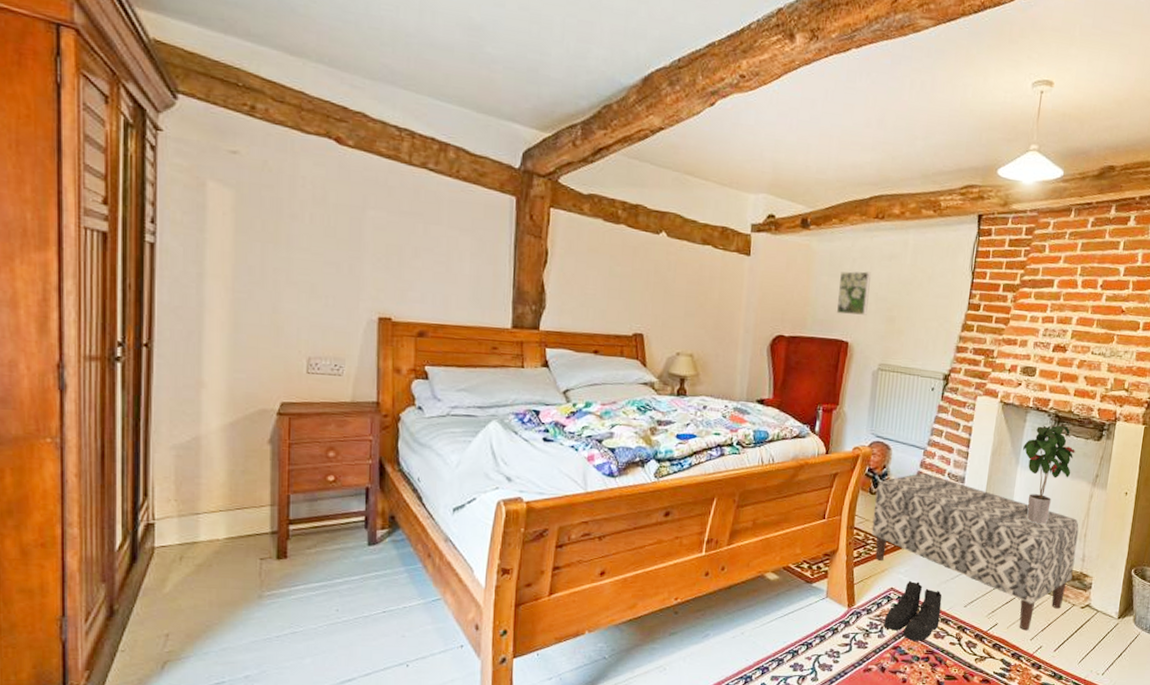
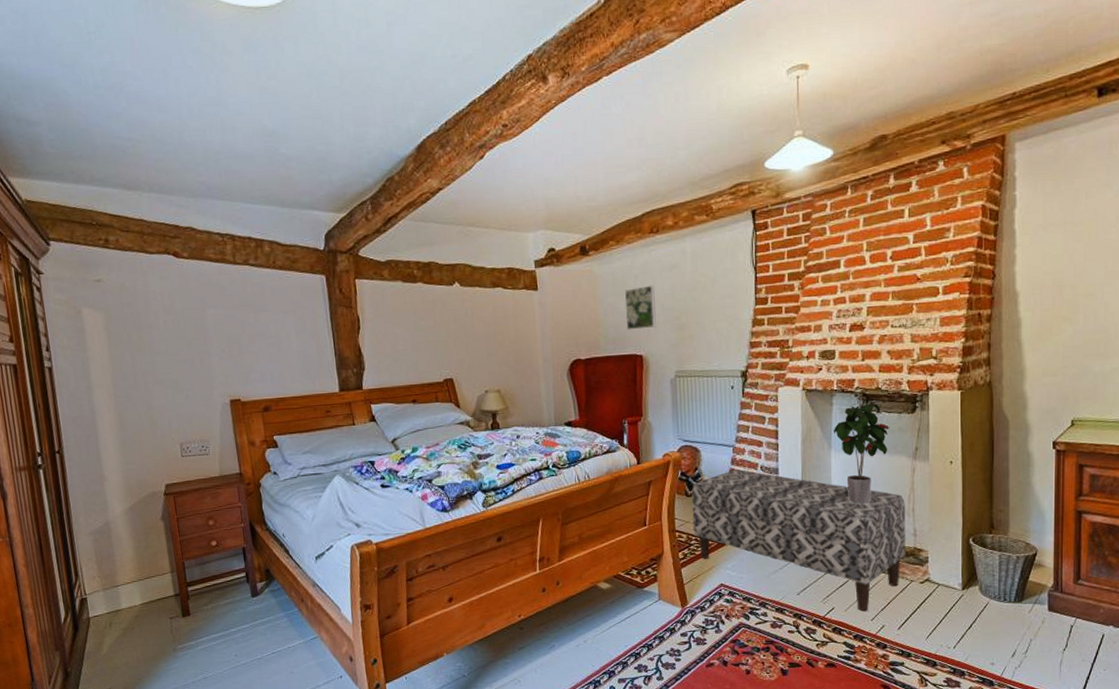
boots: present [884,580,942,641] -> none [719,574,775,633]

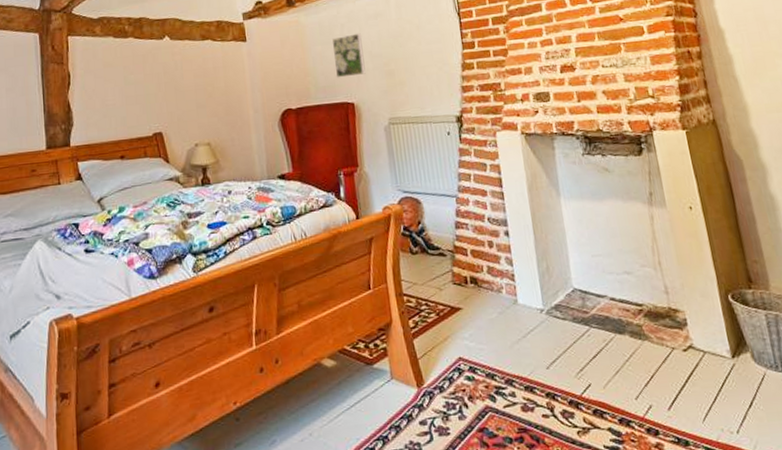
bench: present [691,470,906,612] -> none [416,222,661,389]
potted plant: present [834,403,890,504] -> none [560,146,621,258]

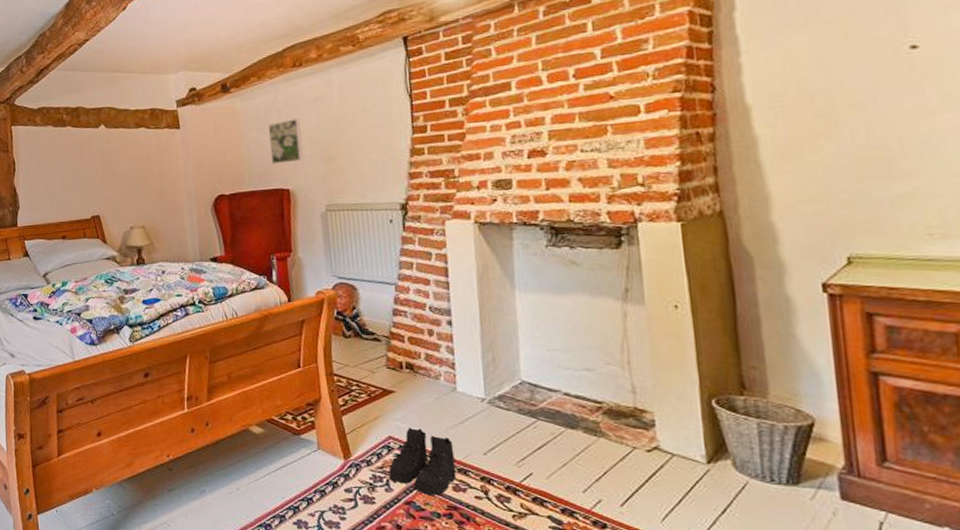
boots: none [460,345,524,419] -> present [388,427,457,495]

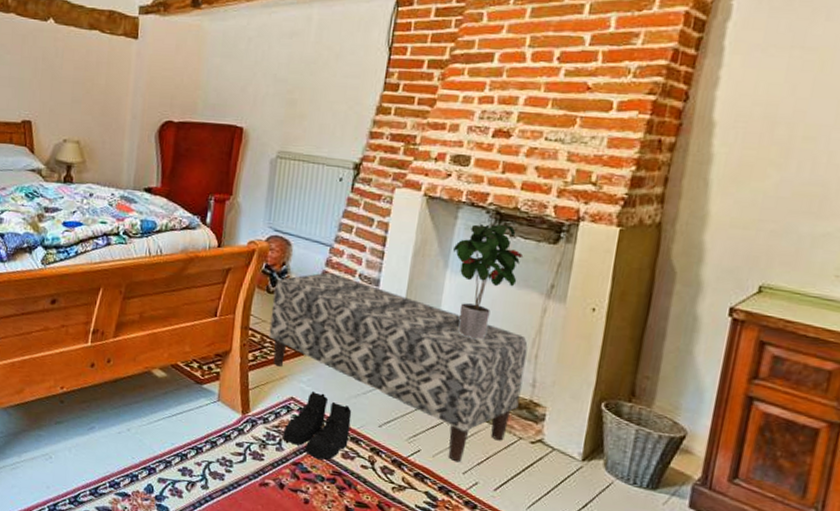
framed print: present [267,118,303,165] -> none [229,51,269,99]
bench: none [349,310,624,481] -> present [268,273,528,463]
potted plant: none [516,237,589,353] -> present [453,223,524,339]

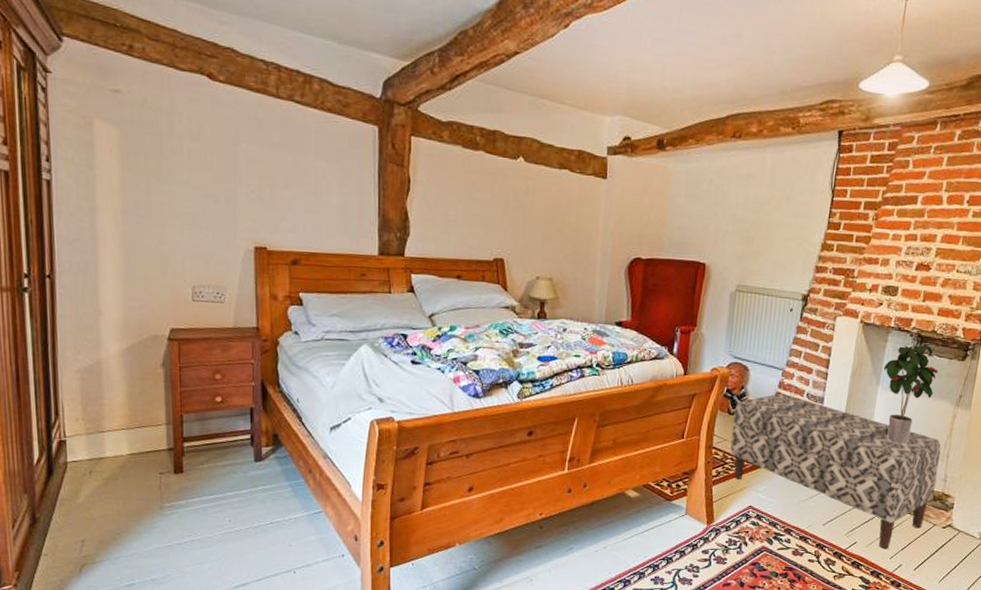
boots: present [283,390,352,460] -> none [742,499,801,558]

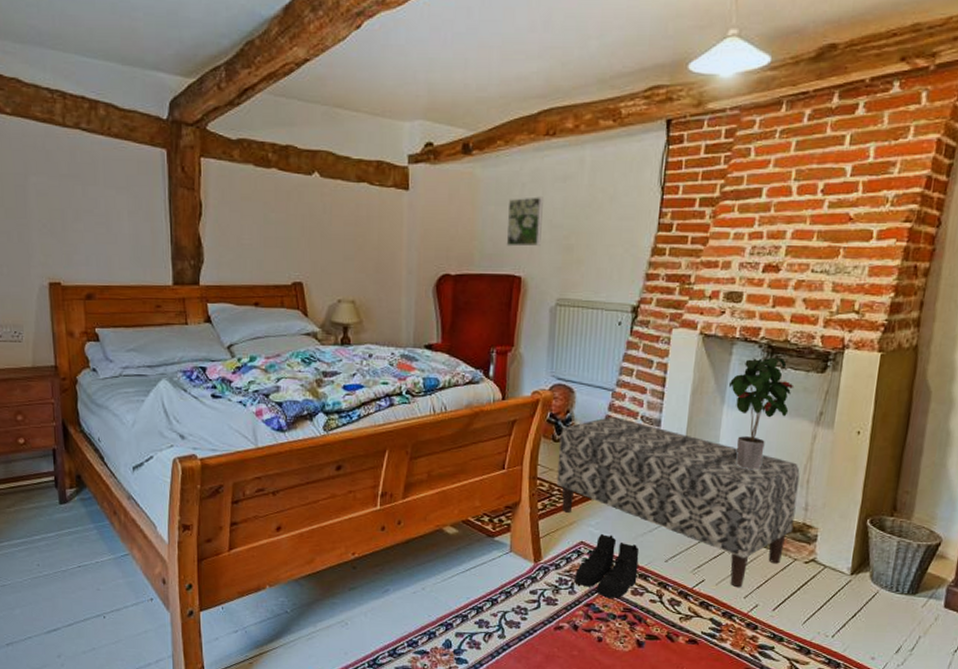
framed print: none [693,192,728,237] -> present [506,197,543,247]
boots: none [742,499,801,558] -> present [574,533,640,598]

